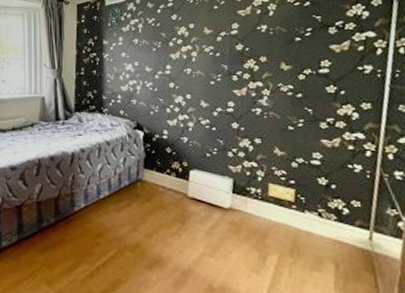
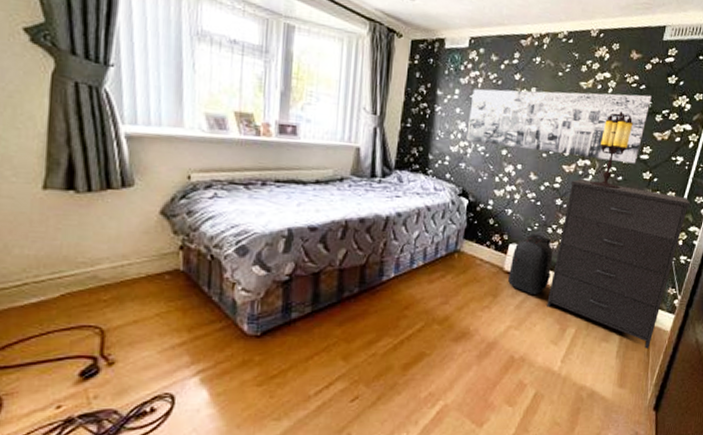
wall art: none [134,10,320,80] -> present [466,89,652,164]
backpack: none [194,159,239,221] -> present [508,234,553,295]
dresser: none [239,100,394,280] -> present [547,178,690,349]
table lamp: none [266,30,304,106] -> present [590,111,634,189]

